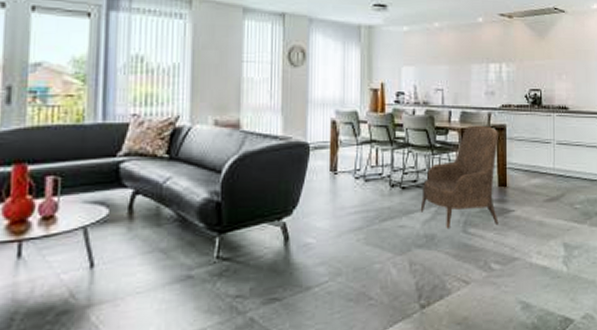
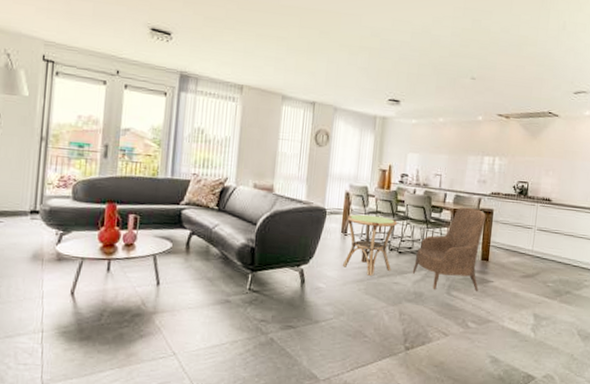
side table: none [335,145,397,221] -> present [343,214,398,276]

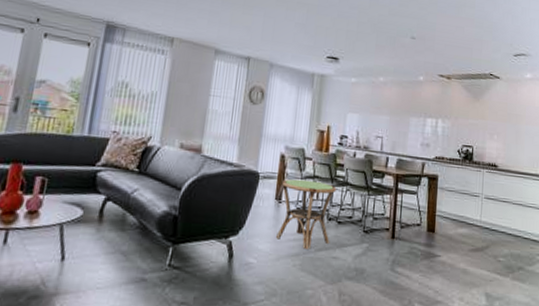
armchair: present [412,207,486,292] -> none [353,172,431,268]

